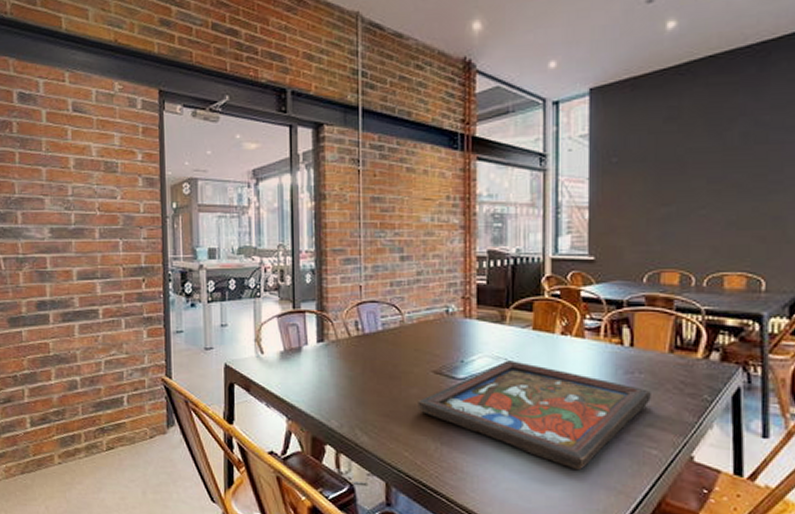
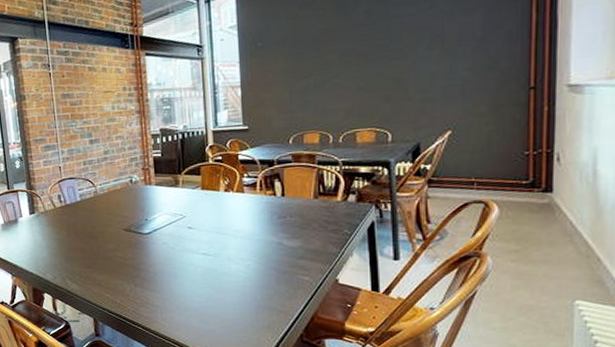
framed painting: present [418,360,651,469] -> none [113,215,301,296]

